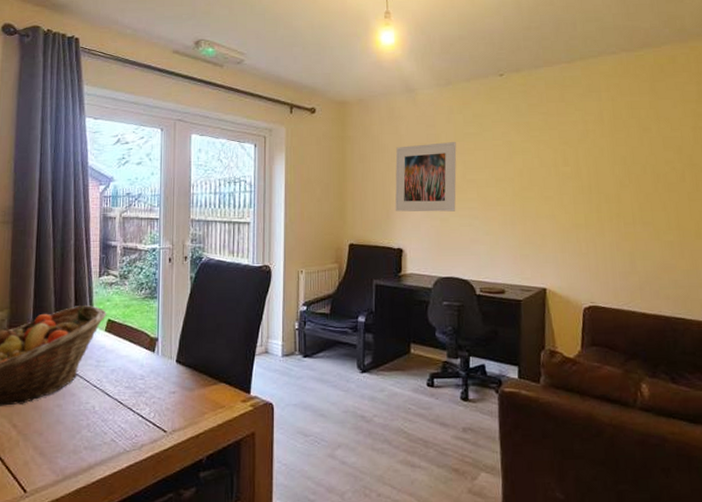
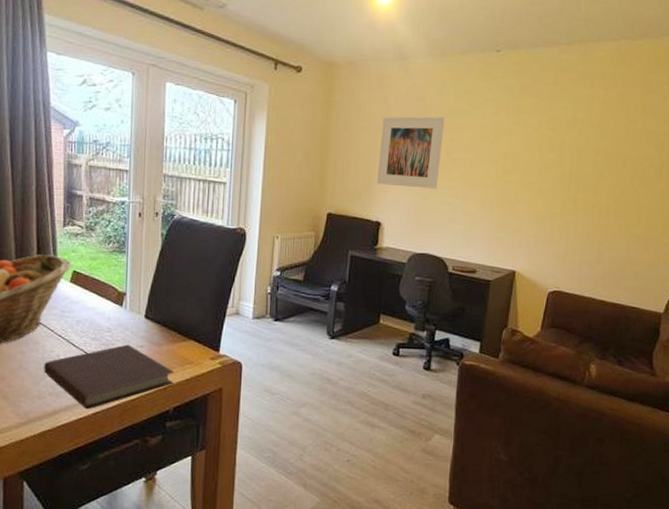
notebook: none [80,391,206,463] -> present [44,344,174,410]

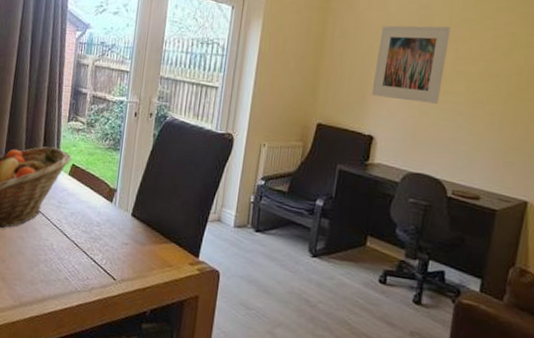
notebook: present [44,344,174,410] -> none [38,240,154,301]

